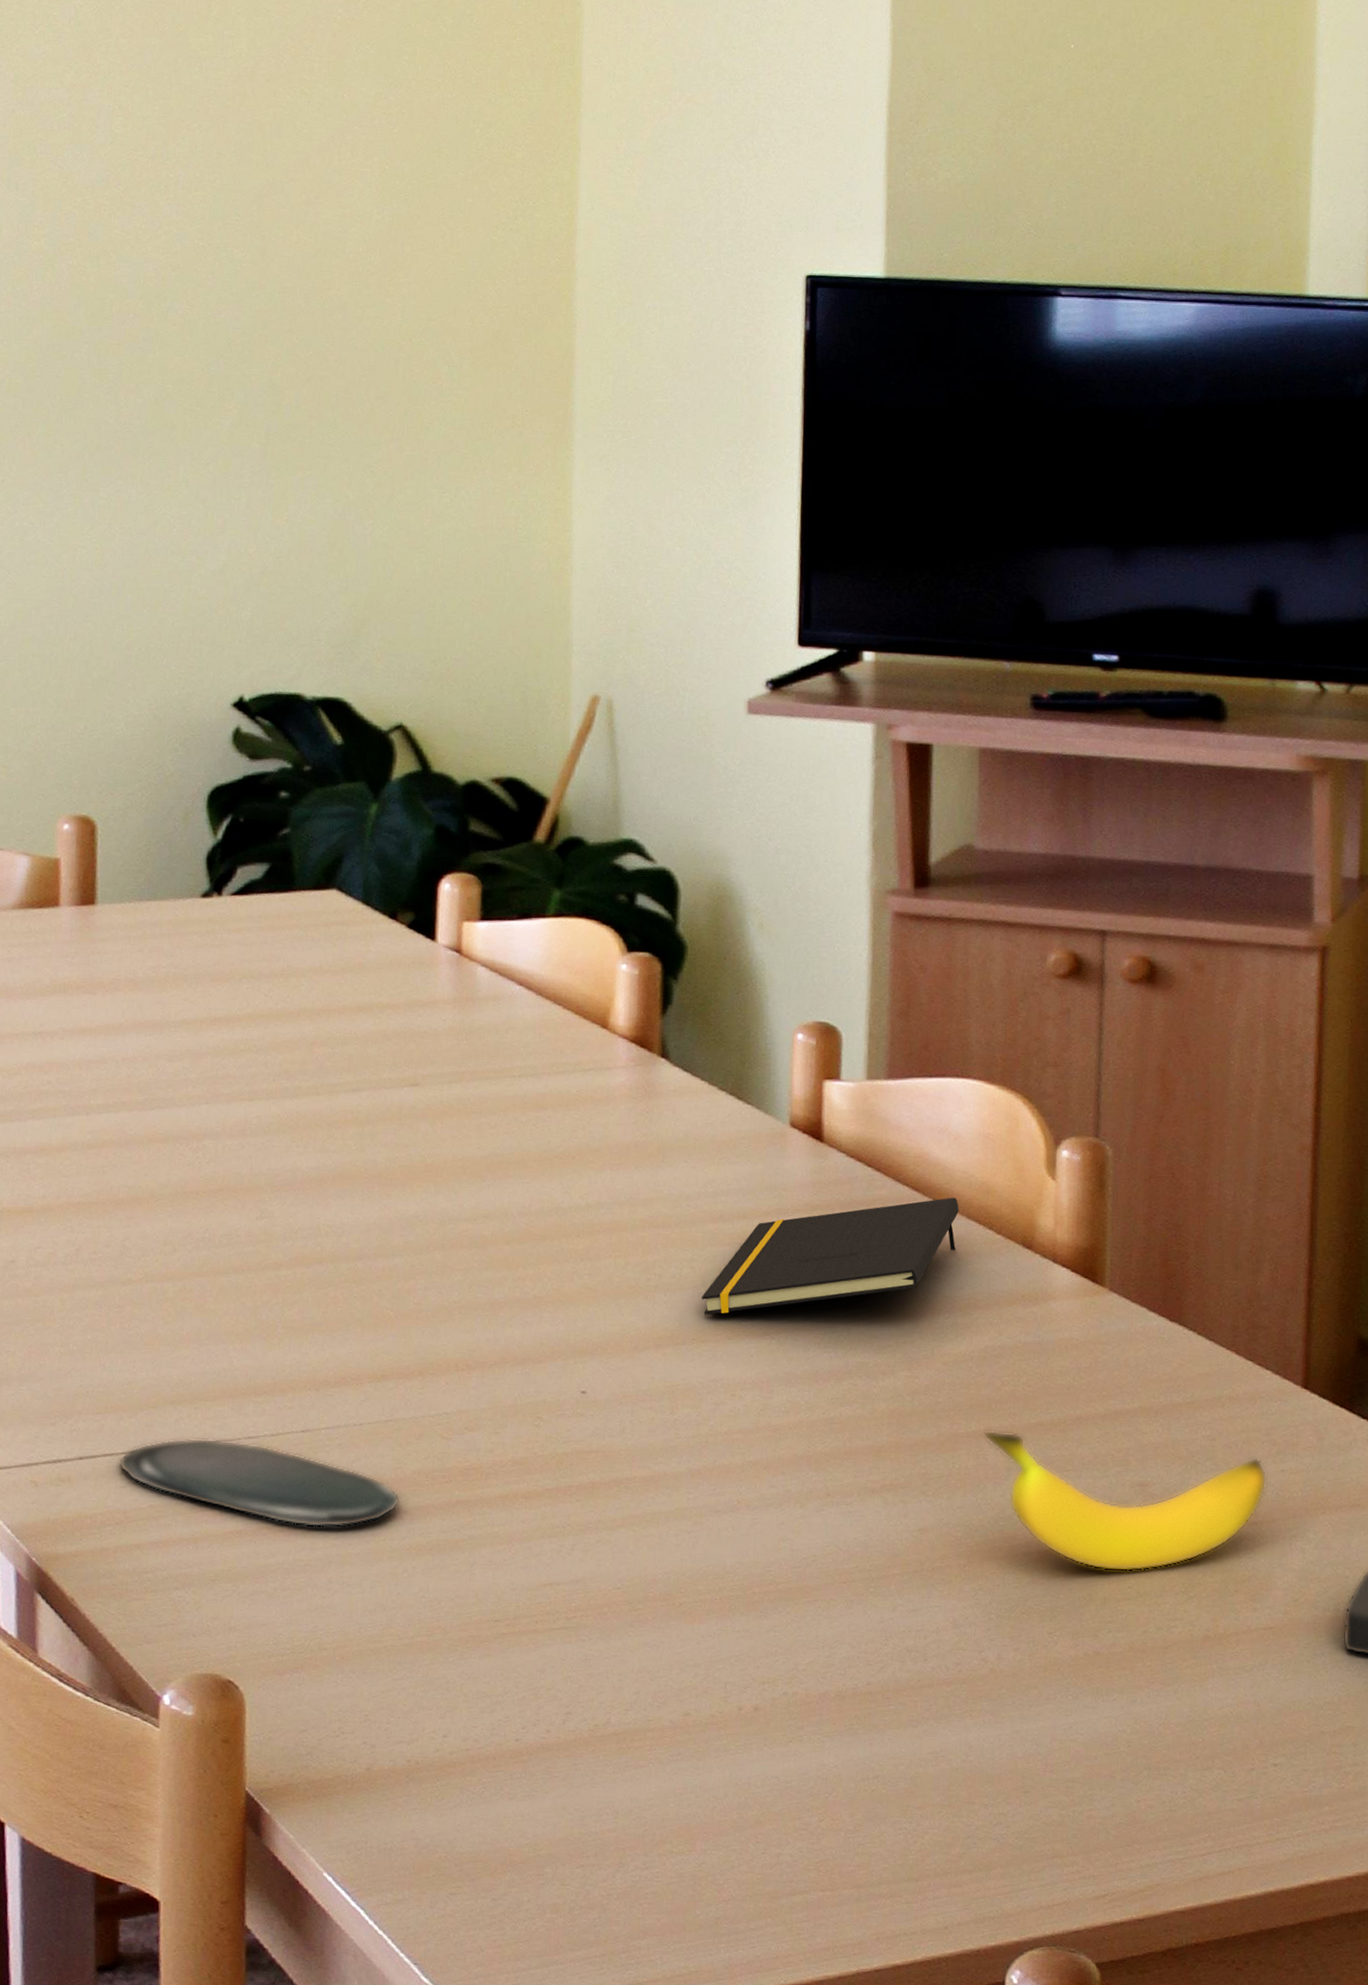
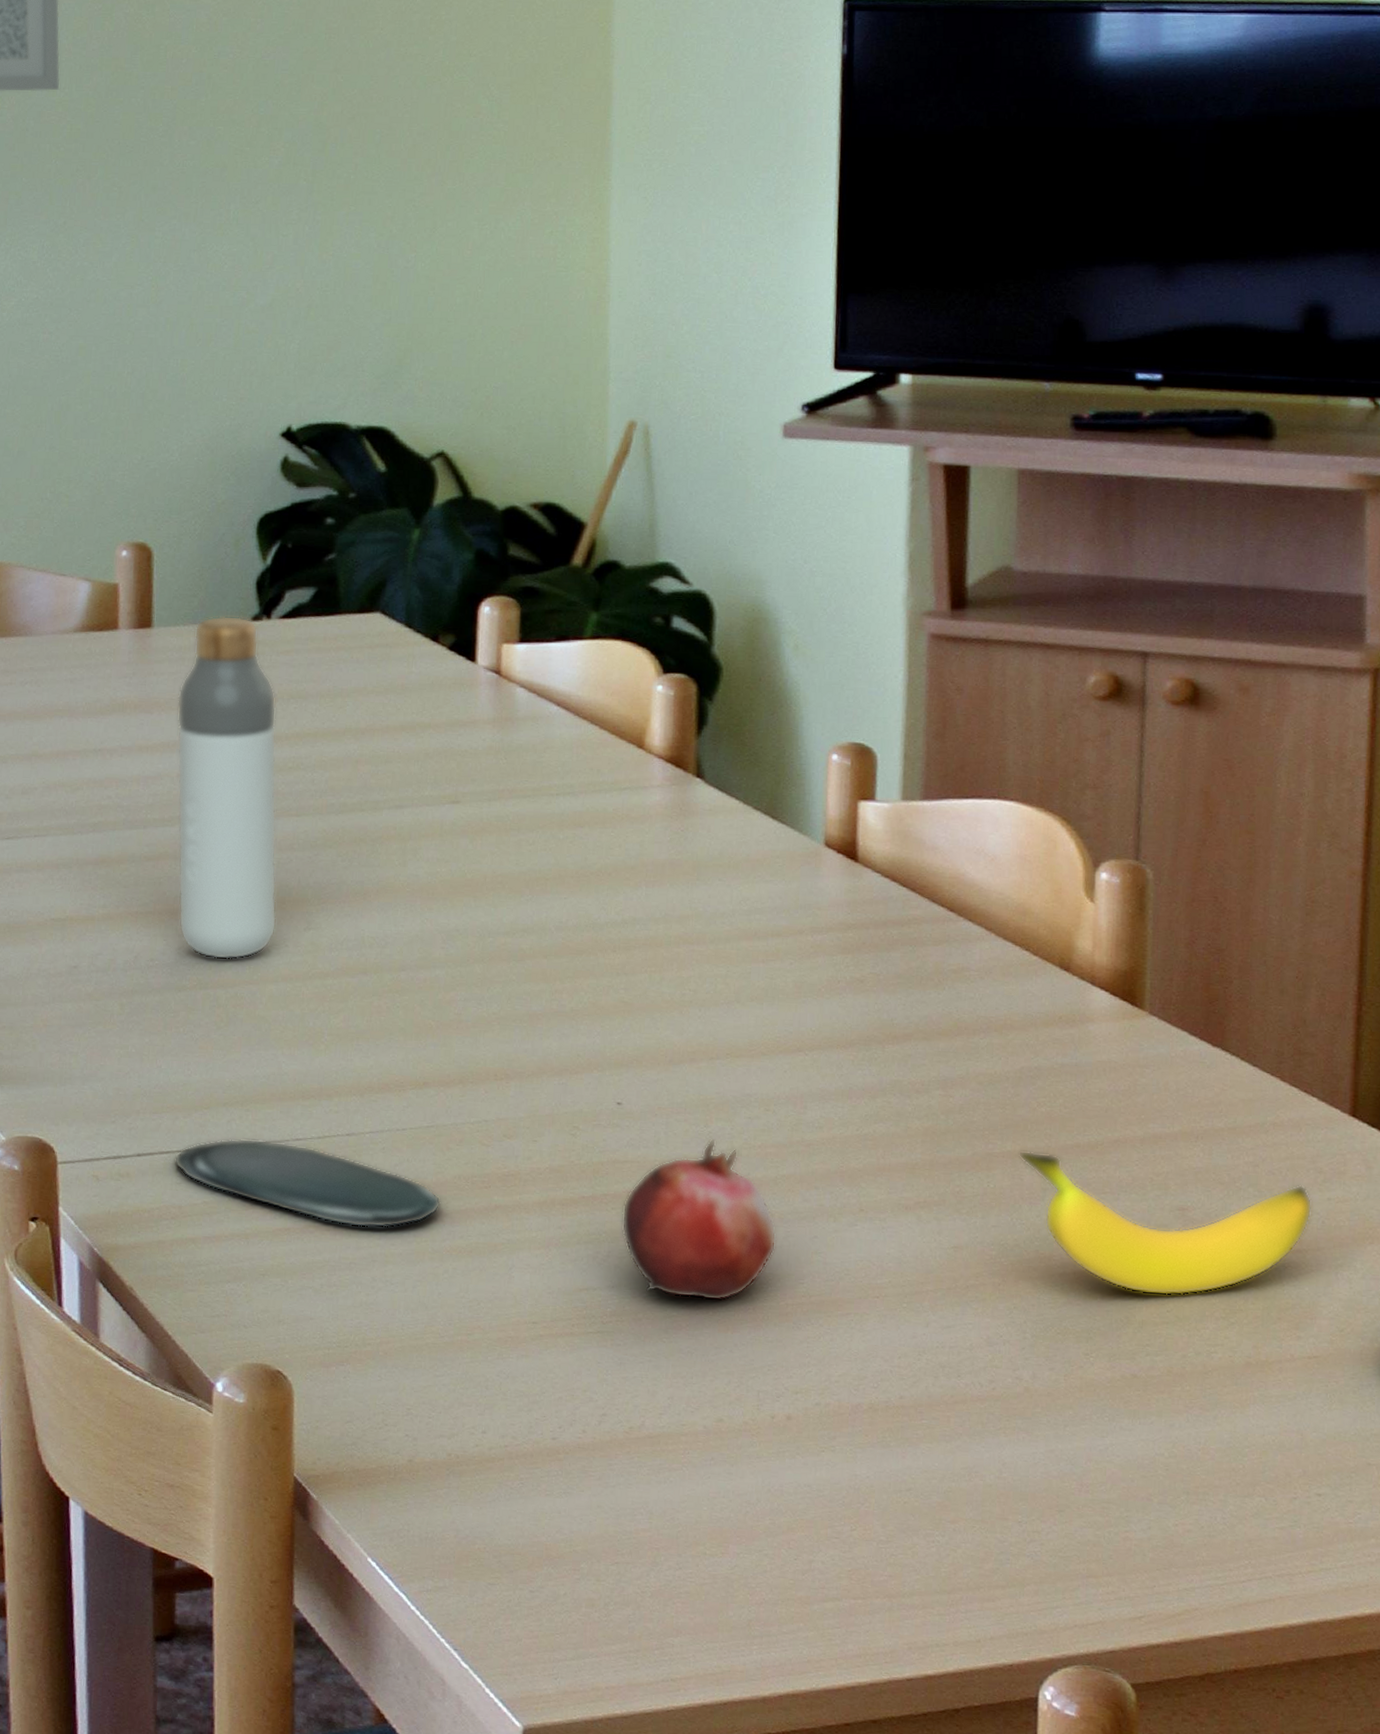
bottle: none [122,892,228,1252] -> present [177,615,277,960]
fruit: none [586,1427,744,1592] -> present [621,1139,777,1302]
notepad: present [701,1197,959,1315] -> none [735,918,995,1031]

